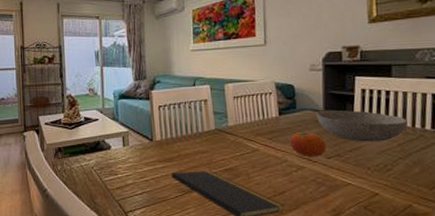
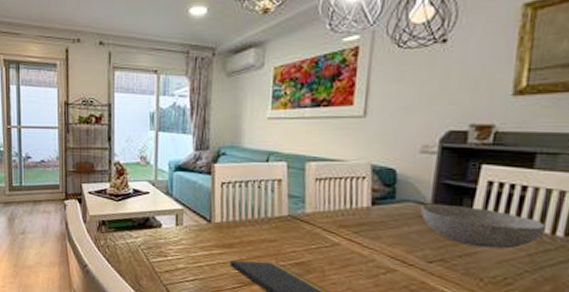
fruit: present [289,131,327,156] -> none [380,227,429,259]

